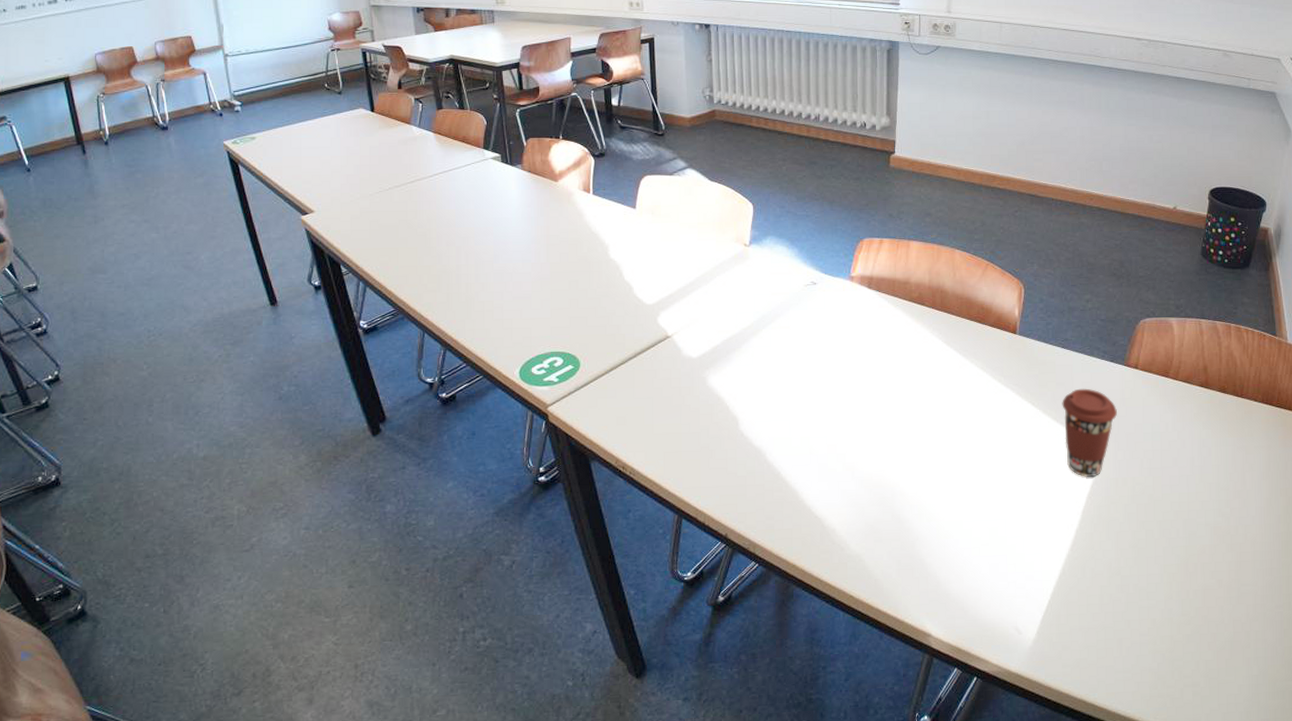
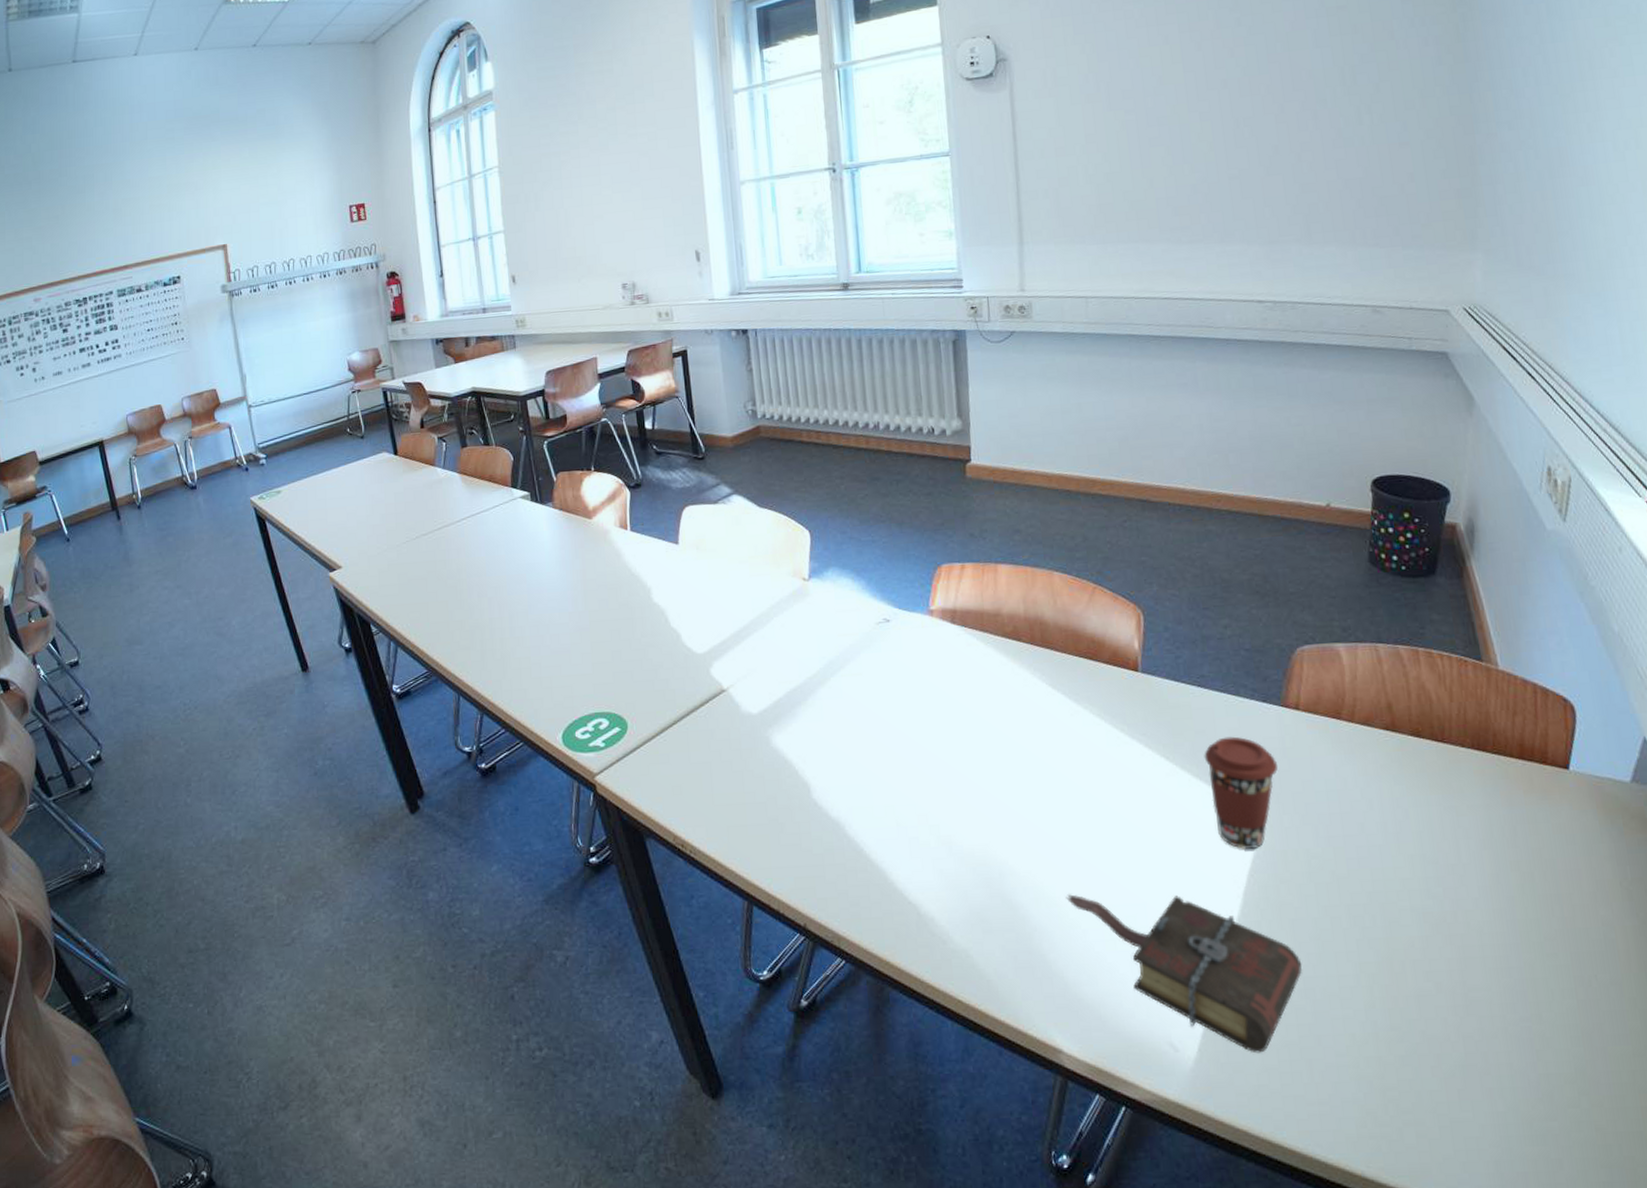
book: none [944,511,1122,635] -> present [1066,894,1303,1053]

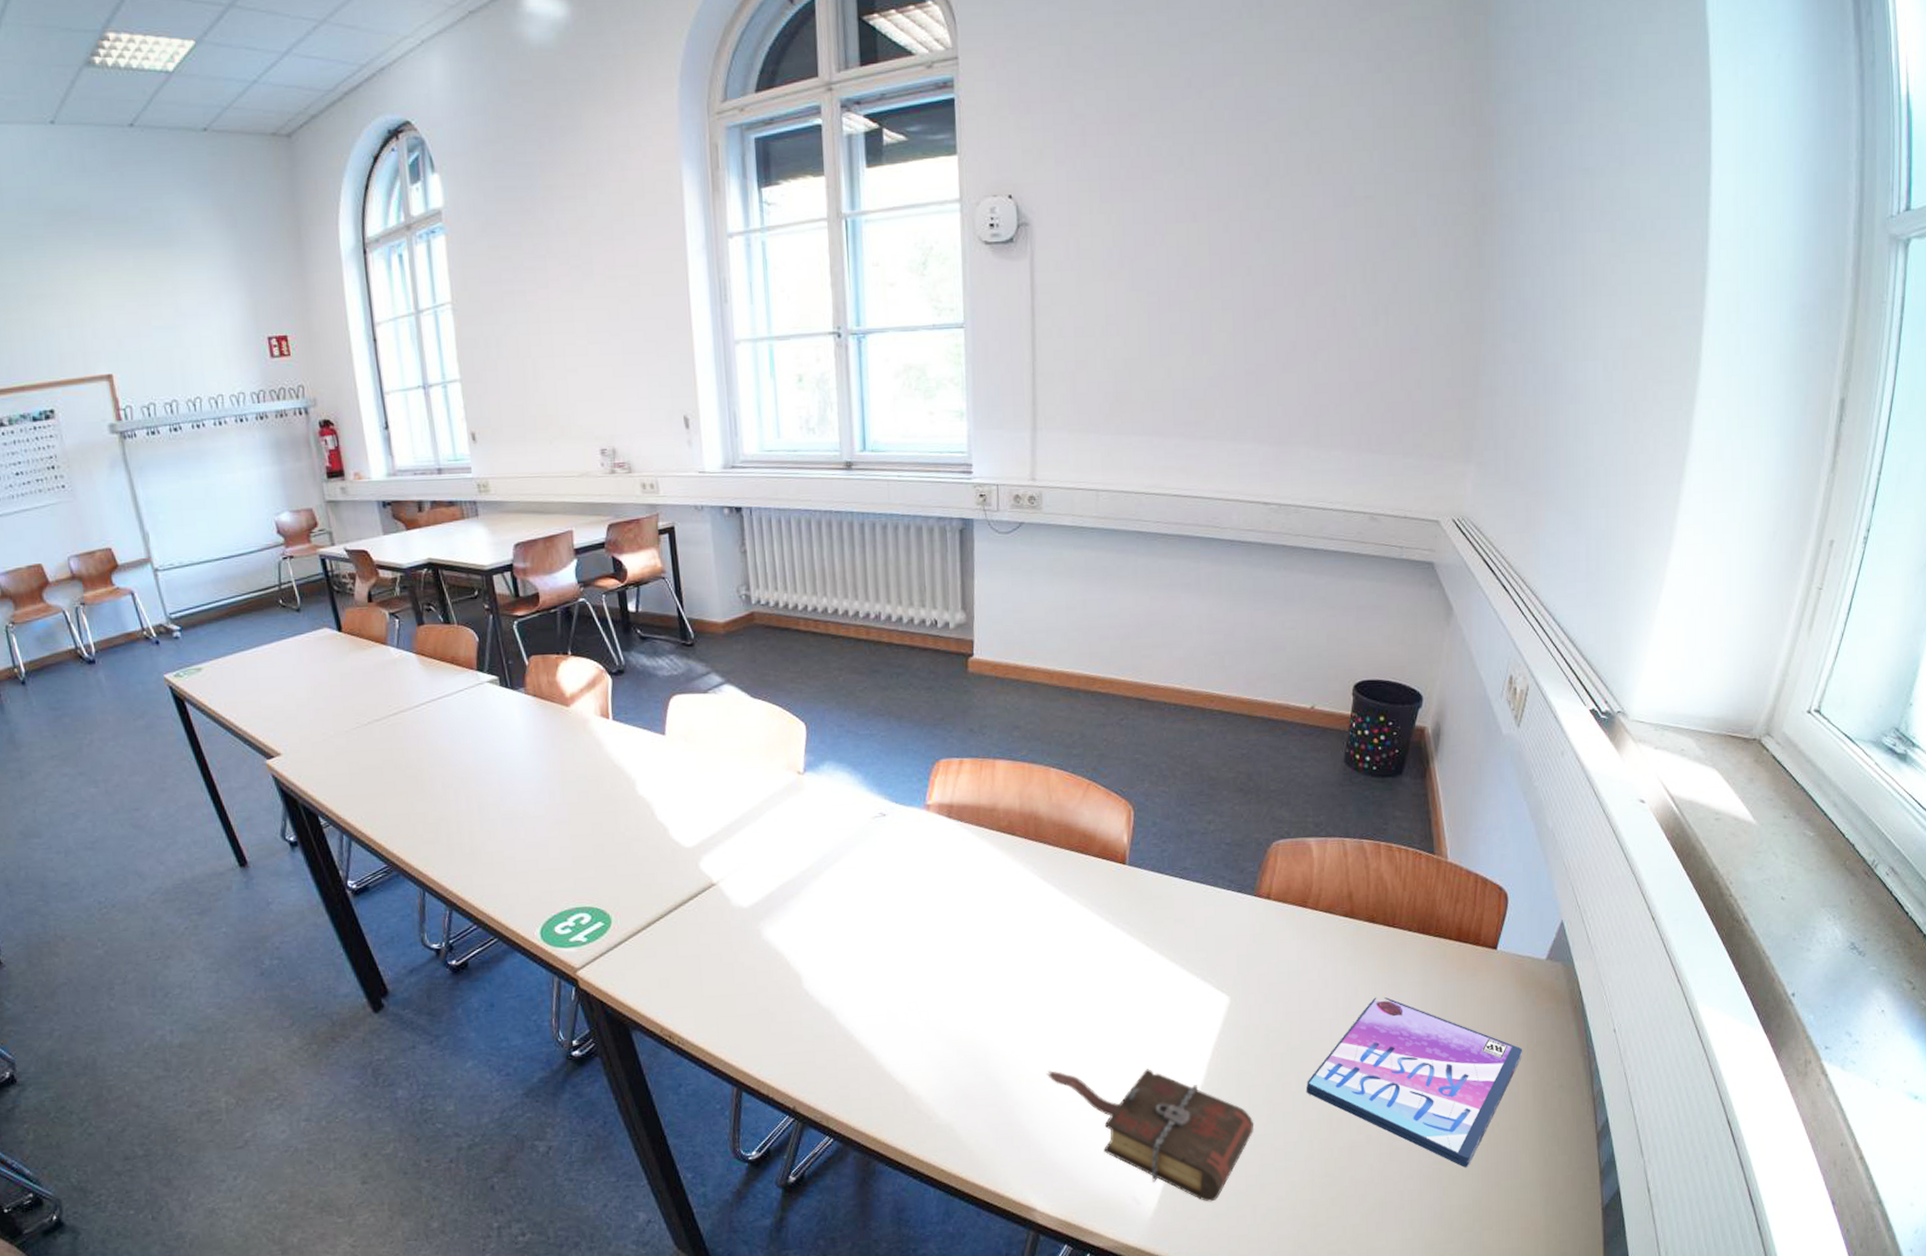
coffee cup: present [1204,736,1278,849] -> none [1181,924,1247,1026]
video game case: none [1359,821,1616,1027] -> present [1307,997,1523,1167]

